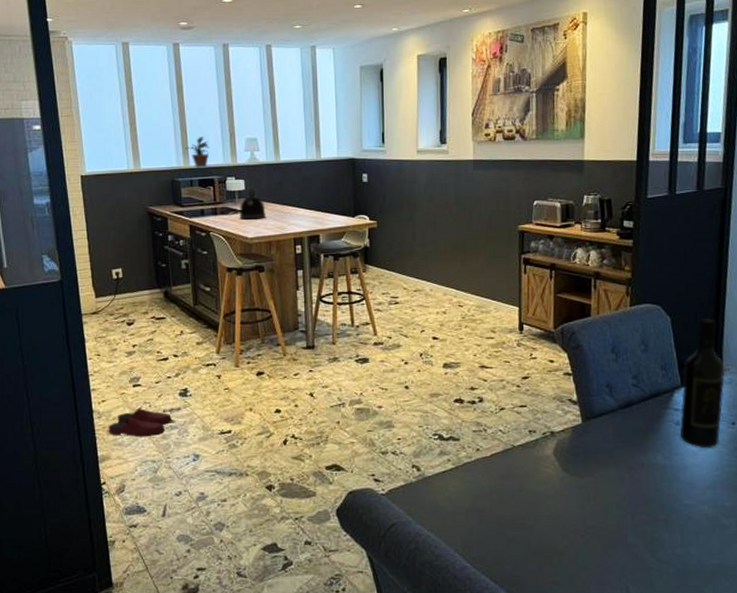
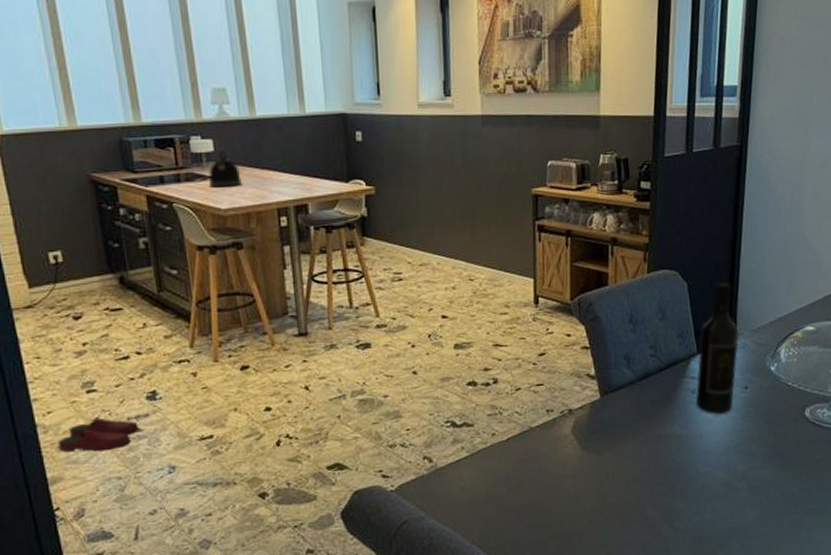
potted plant: present [185,137,210,168] -> none [135,86,166,125]

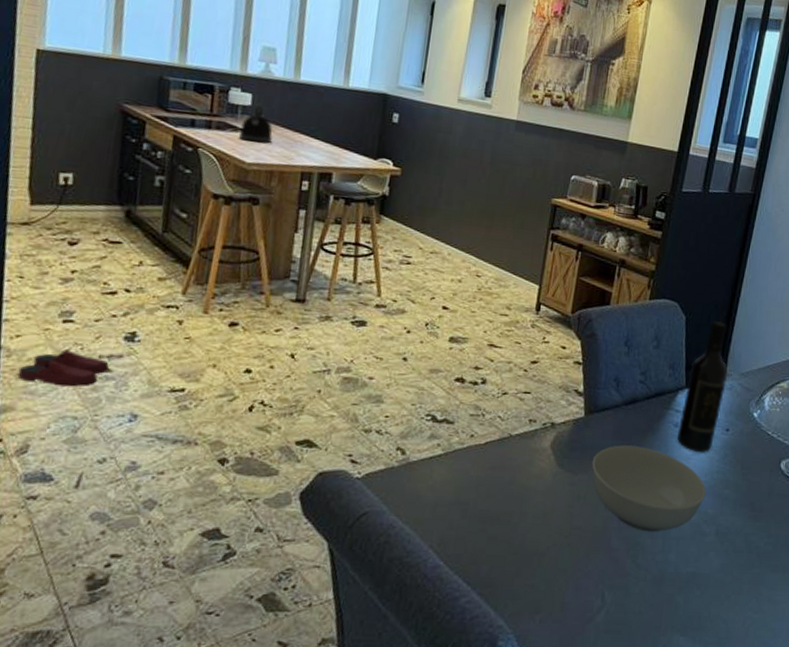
bowl: none [615,418,733,497] -> present [592,445,706,532]

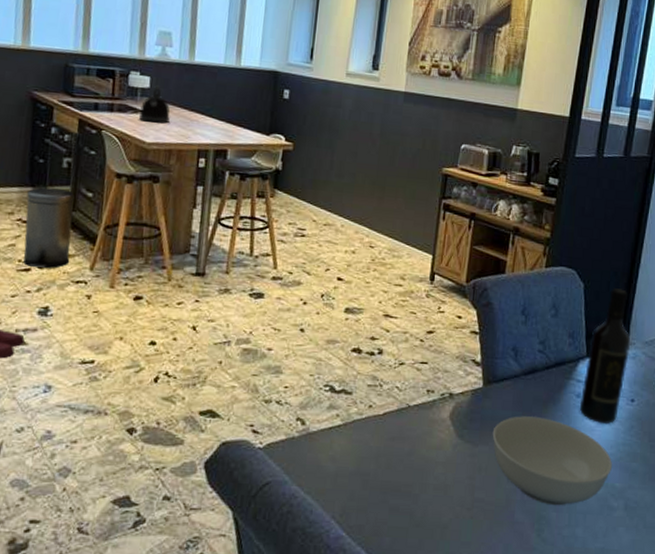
pedal bin: none [109,206,167,292] -> present [23,187,75,269]

